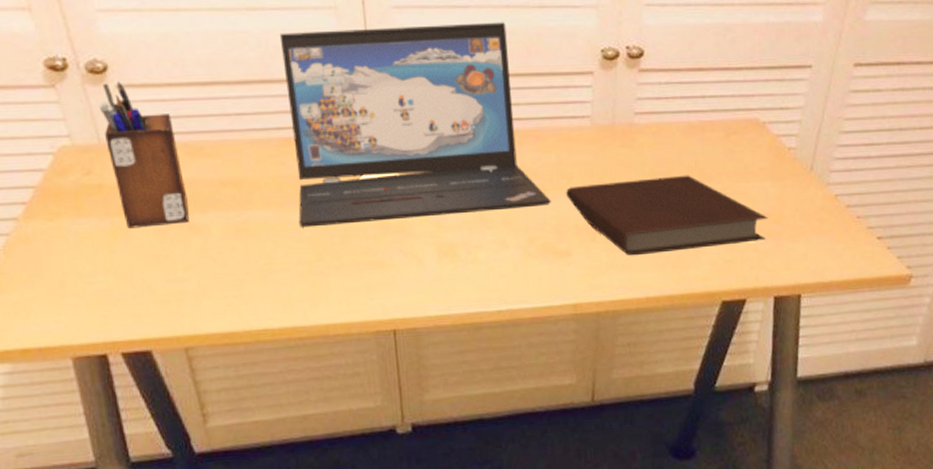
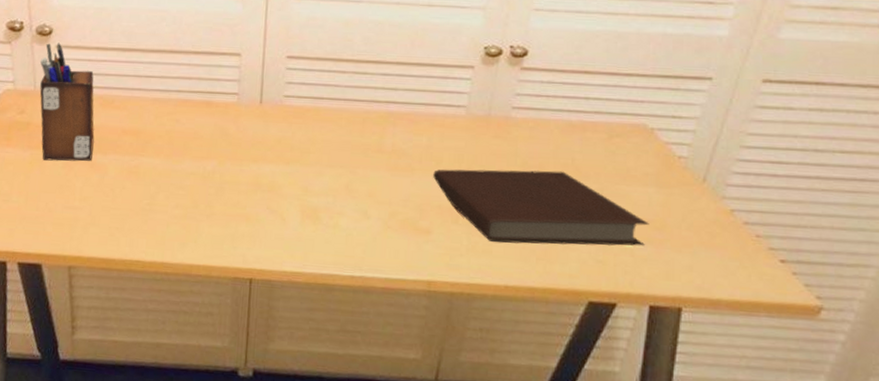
laptop: present [279,22,551,228] -> none [182,13,417,184]

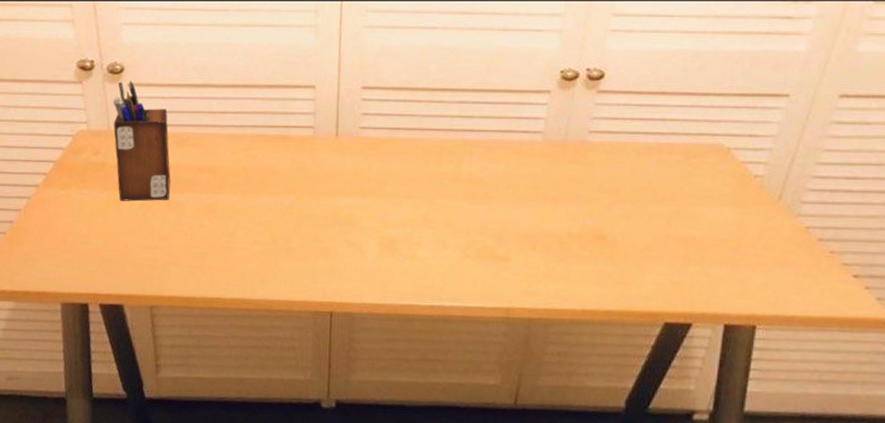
notebook: present [433,169,649,246] -> none [510,194,725,268]

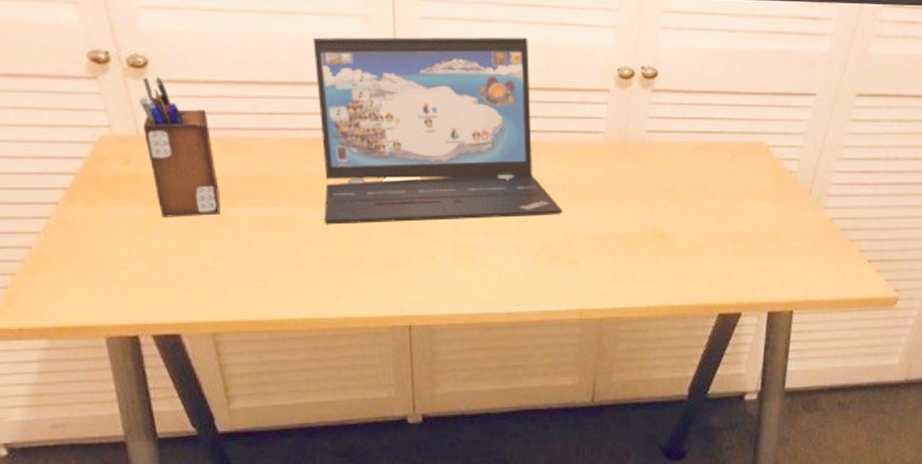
laptop: none [260,42,495,213] -> present [312,37,563,225]

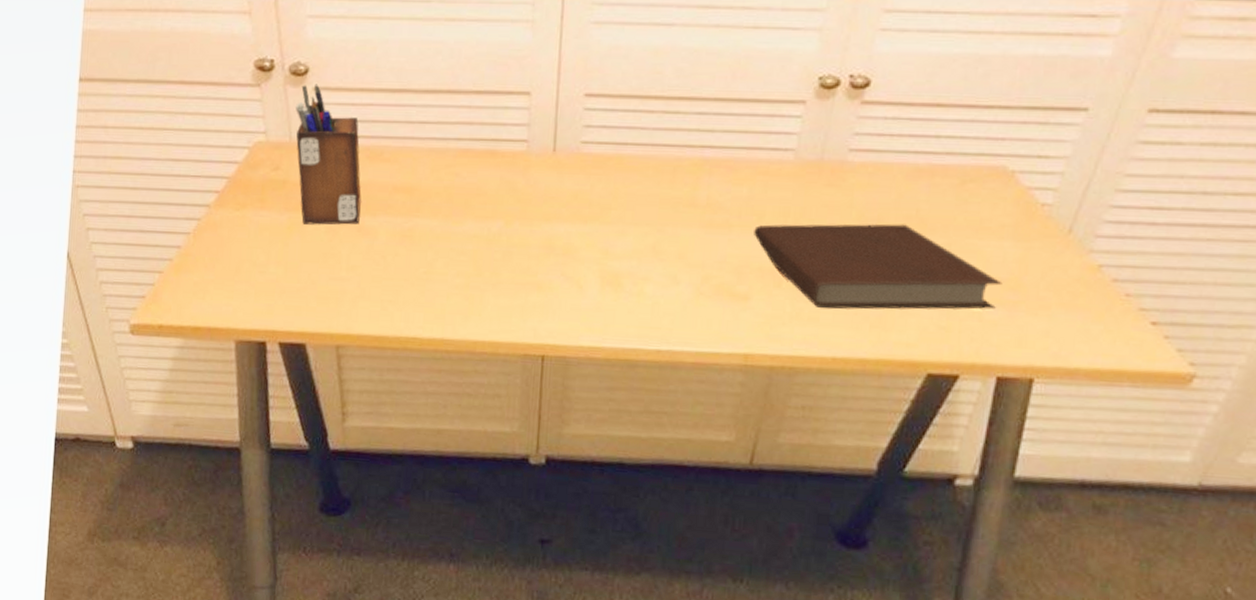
laptop: present [312,37,563,225] -> none [463,42,736,243]
notebook: none [577,192,766,267] -> present [754,223,1002,310]

